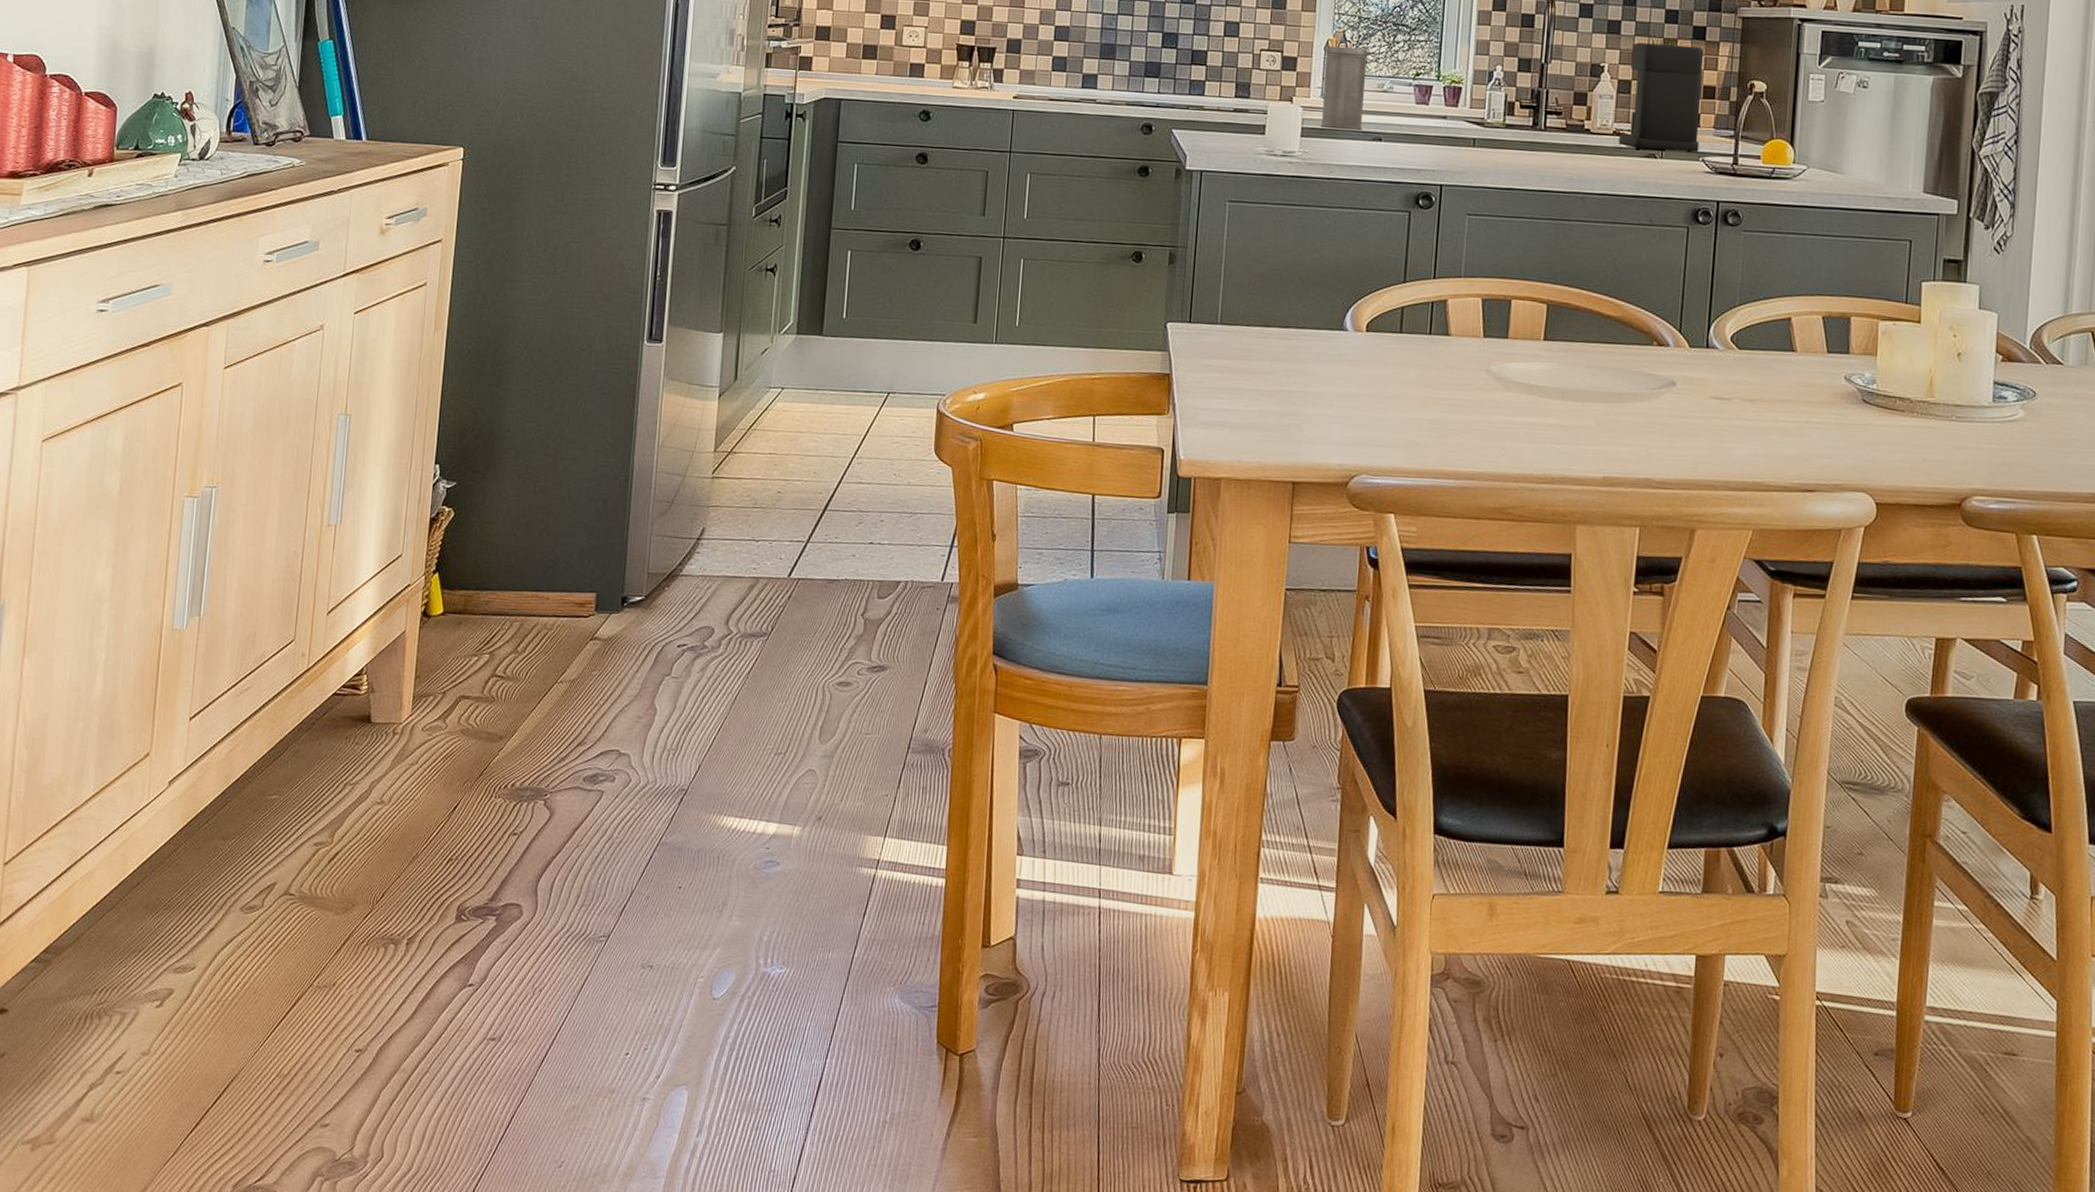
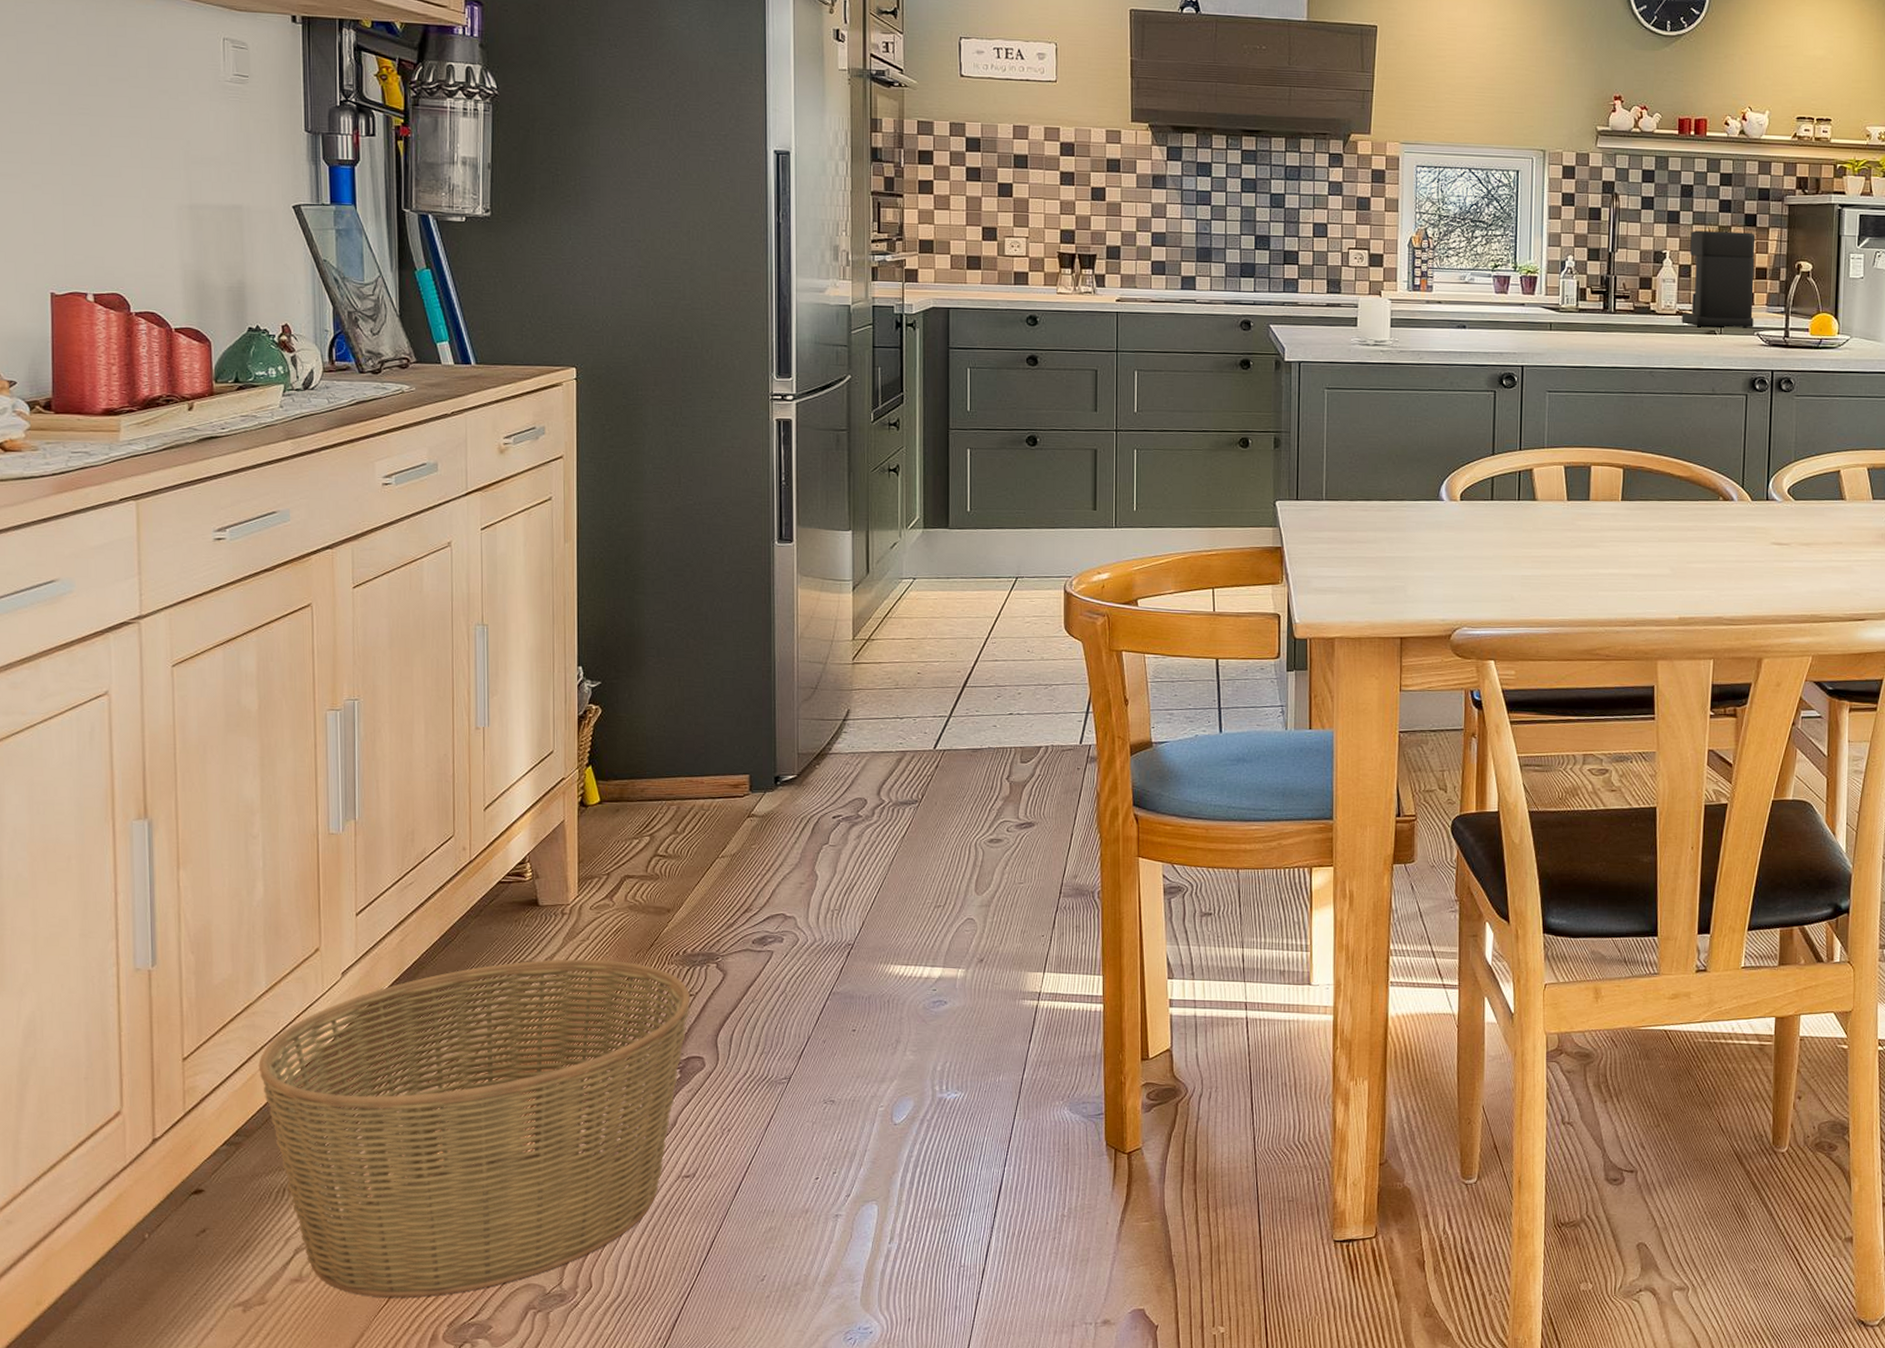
basket: none [76,783,515,1151] -> present [258,959,691,1298]
canister: present [1320,45,1368,131] -> none [1408,242,1449,320]
plate: present [1485,361,1678,405] -> none [1570,519,1742,555]

